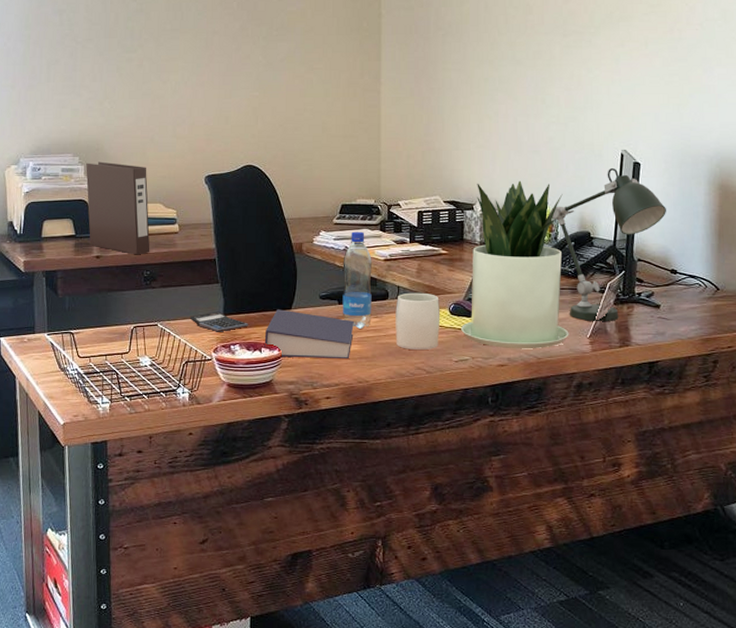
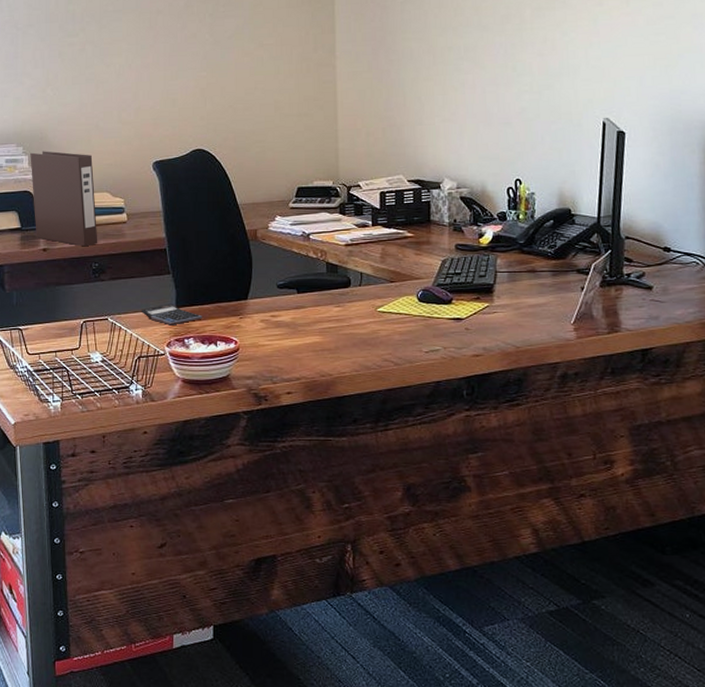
book: present [264,309,354,360] -> none [220,300,315,352]
bottle: present [342,231,372,330] -> none [300,215,333,320]
mug: present [395,292,441,351] -> none [359,279,408,341]
planter: present [461,180,569,349] -> none [431,155,551,338]
desk lamp: present [551,167,666,322] -> none [526,137,656,307]

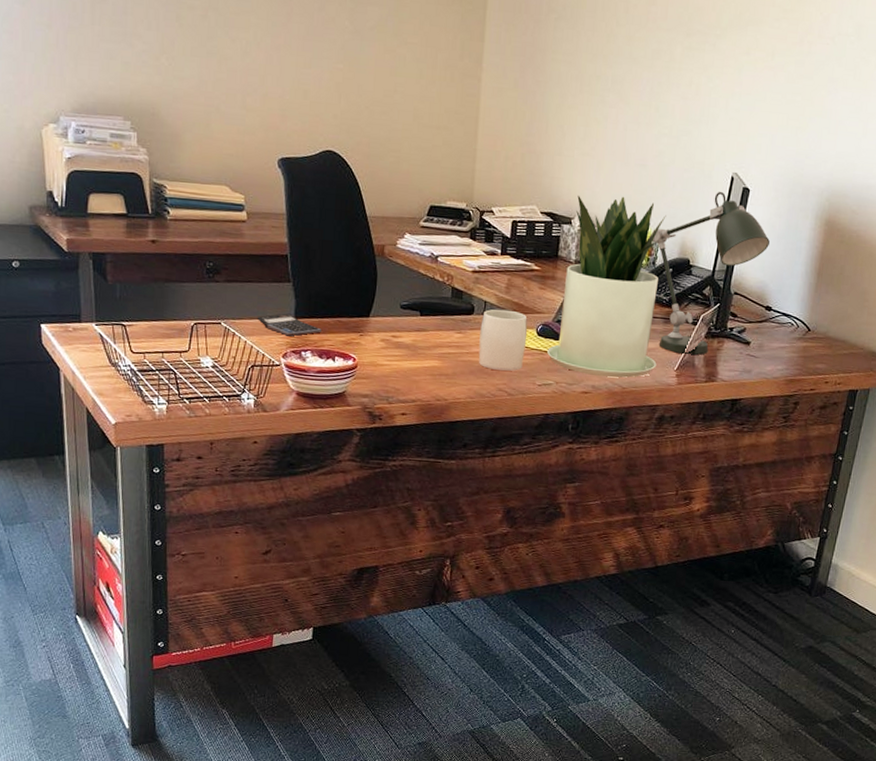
binder: present [30,151,98,247] -> none [139,129,214,243]
mug: none [359,279,408,341] -> present [478,309,528,372]
planter: none [431,155,551,338] -> present [547,195,666,378]
desk lamp: none [526,137,656,307] -> present [652,191,770,355]

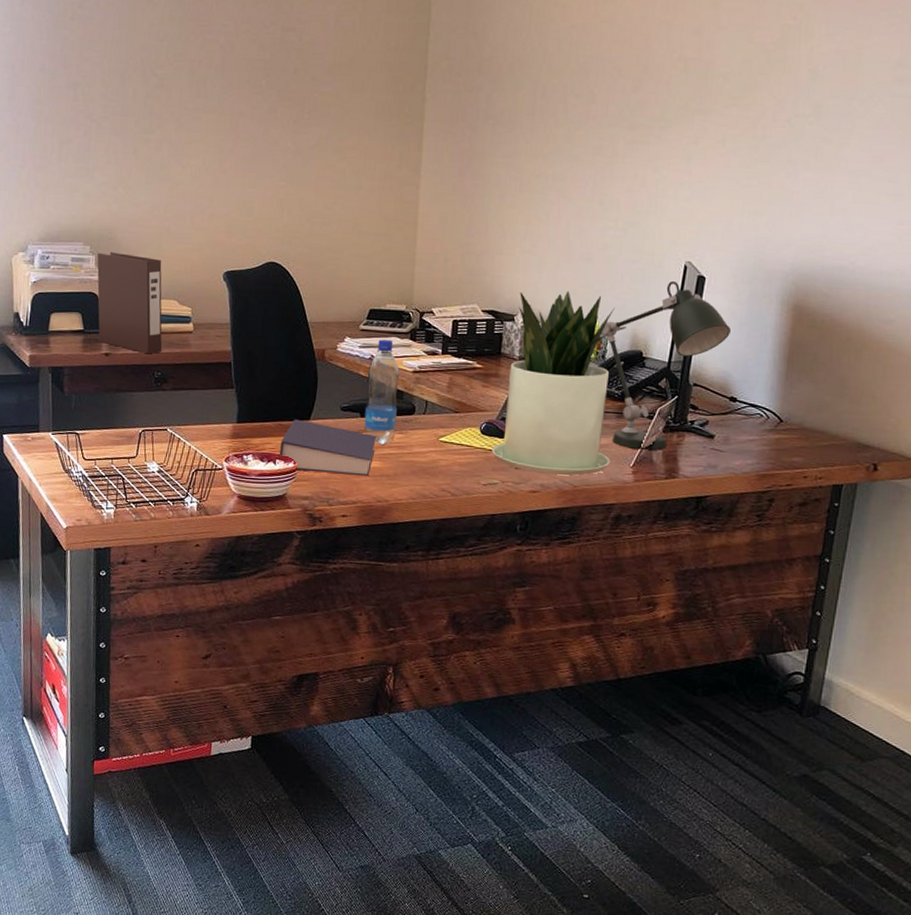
binder: none [139,129,214,243] -> present [97,252,162,355]
calculator: present [257,313,322,336] -> none [201,418,263,441]
book: none [338,316,436,376] -> present [279,419,376,477]
bottle: none [423,237,459,345] -> present [364,339,400,446]
mug: present [478,309,528,372] -> none [420,408,471,472]

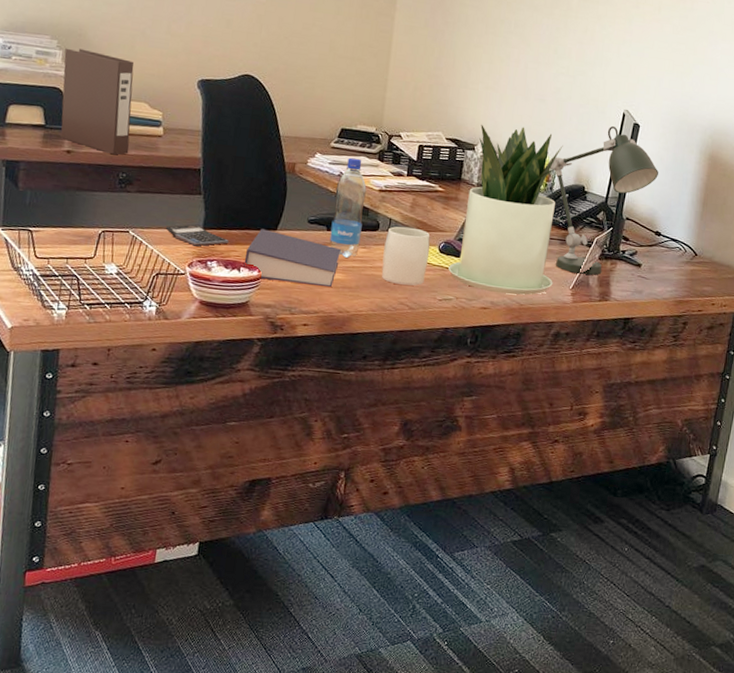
calculator: none [201,418,263,441] -> present [165,224,229,246]
mug: none [420,408,471,472] -> present [381,226,431,286]

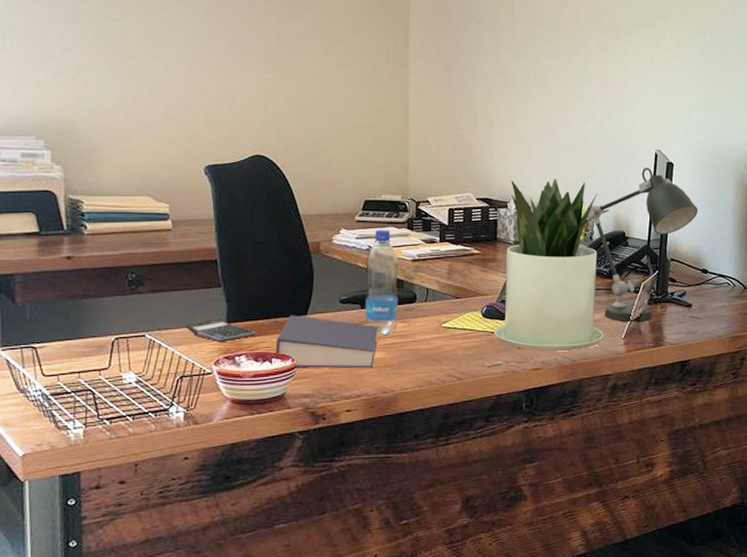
binder: present [60,48,134,155] -> none [53,146,136,256]
mug: present [381,226,431,286] -> none [424,295,473,357]

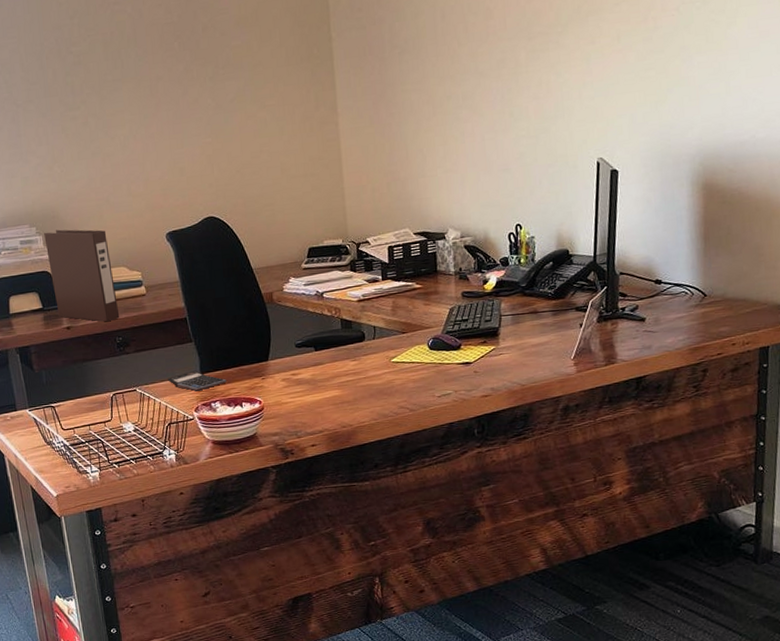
binder: none [53,146,136,256] -> present [44,229,120,322]
book: present [275,315,378,369] -> none [244,362,334,410]
bottle: present [365,230,398,336] -> none [315,274,350,375]
planter: present [494,178,604,352] -> none [441,202,553,379]
desk lamp: present [586,167,698,323] -> none [526,178,648,343]

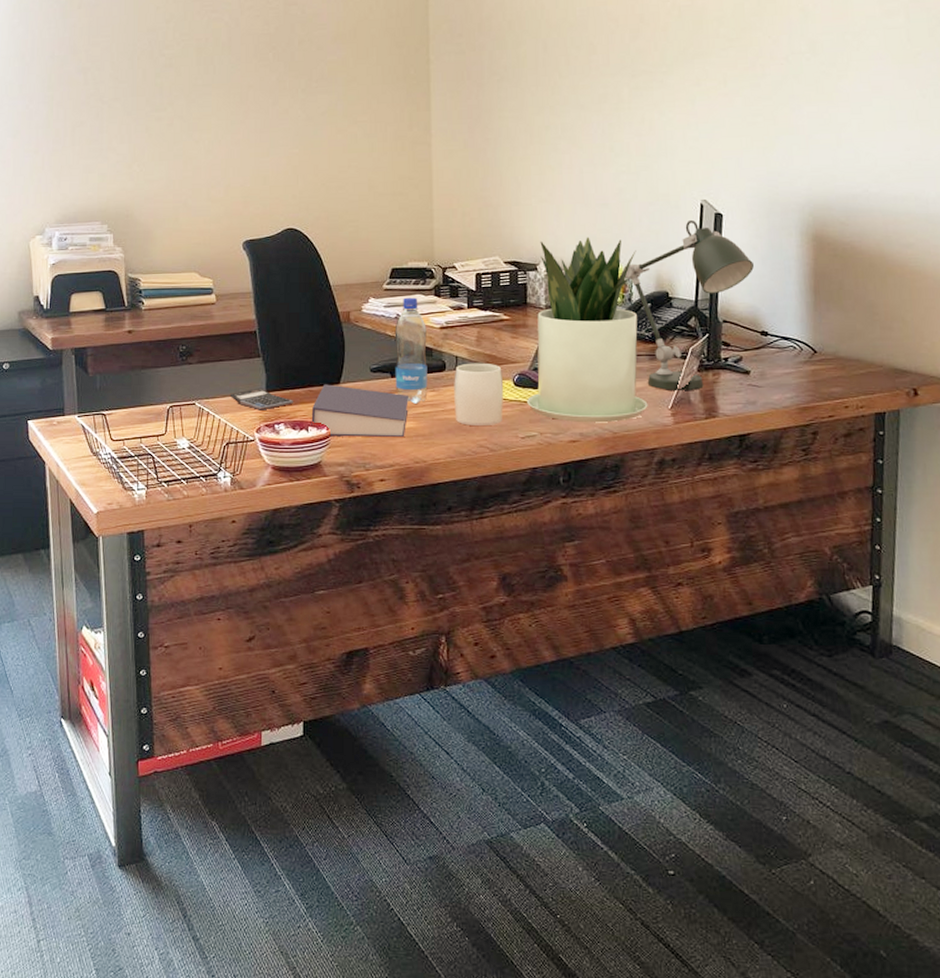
binder: present [44,229,120,322] -> none [115,229,186,329]
book: none [244,362,334,410] -> present [311,384,409,438]
bottle: none [315,274,350,375] -> present [394,297,428,405]
mug: none [373,330,420,390] -> present [454,363,504,427]
planter: none [441,202,553,379] -> present [527,237,648,423]
desk lamp: none [526,178,648,343] -> present [624,219,754,392]

